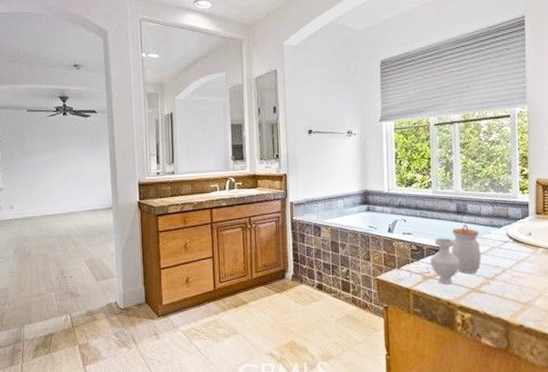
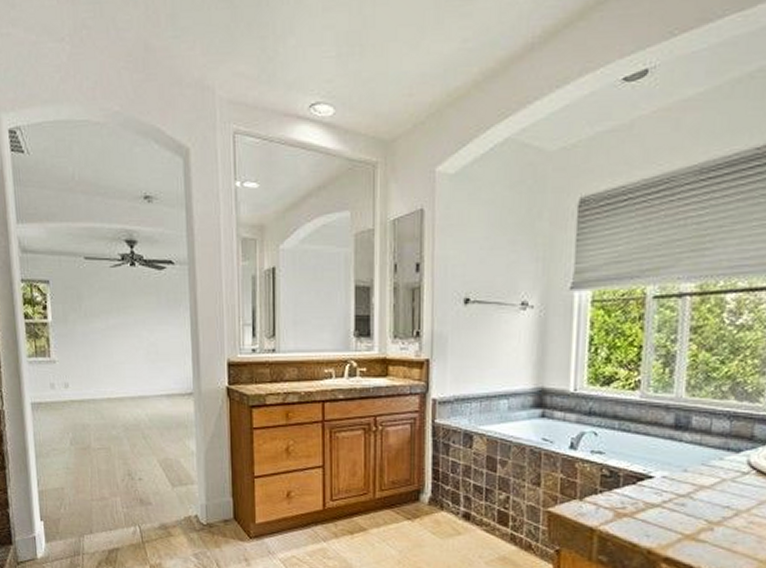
jar: present [430,224,482,285] -> none [628,443,706,528]

